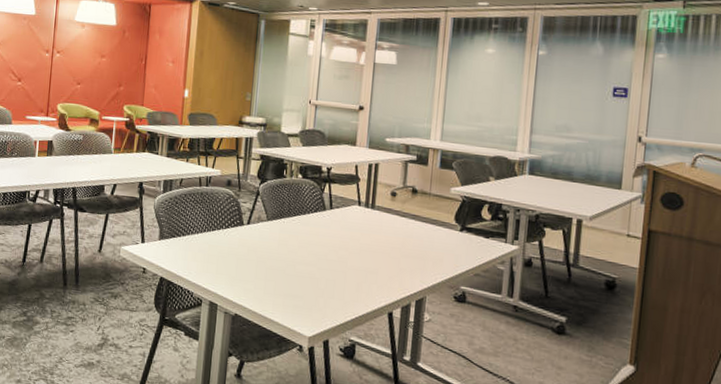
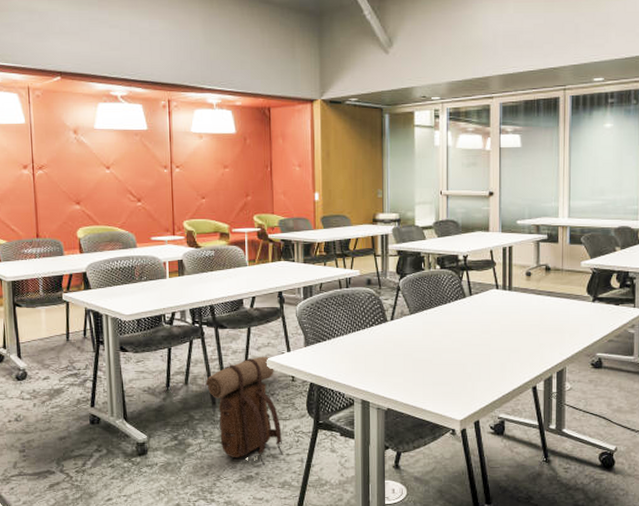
backpack: none [59,243,127,354] -> present [205,356,283,465]

